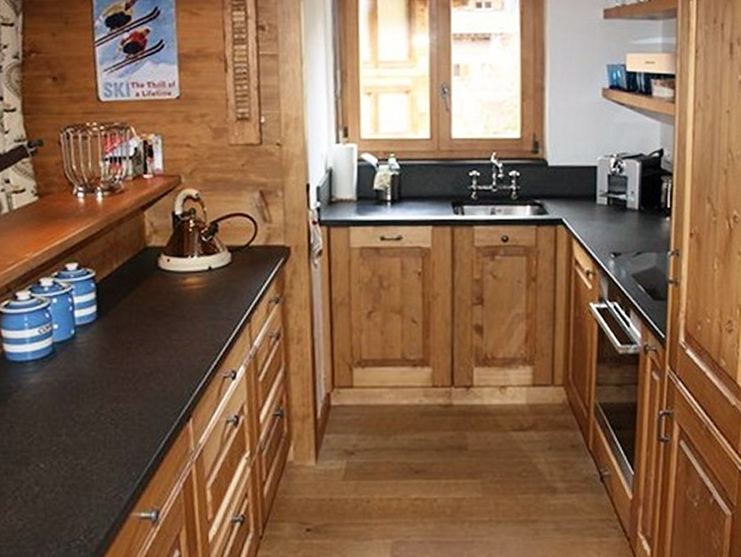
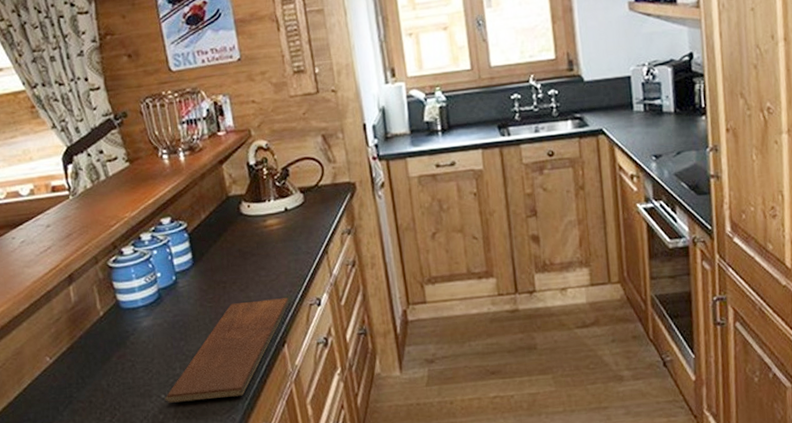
chopping board: none [43,366,200,474] -> present [164,298,289,403]

